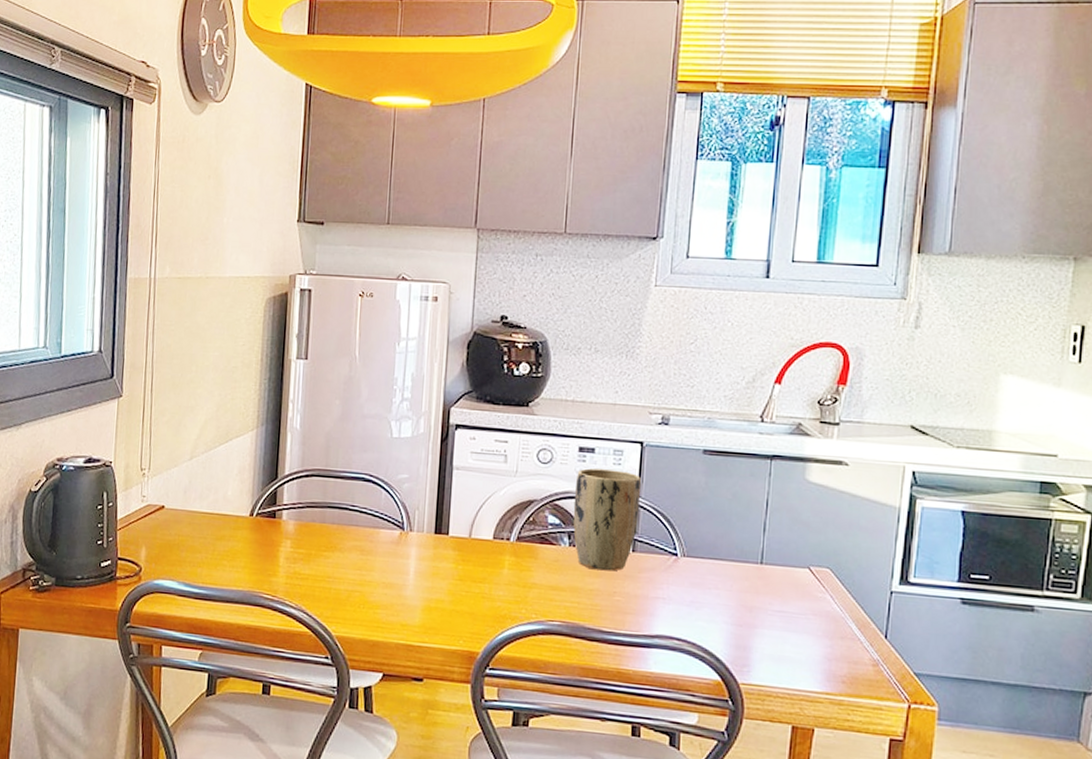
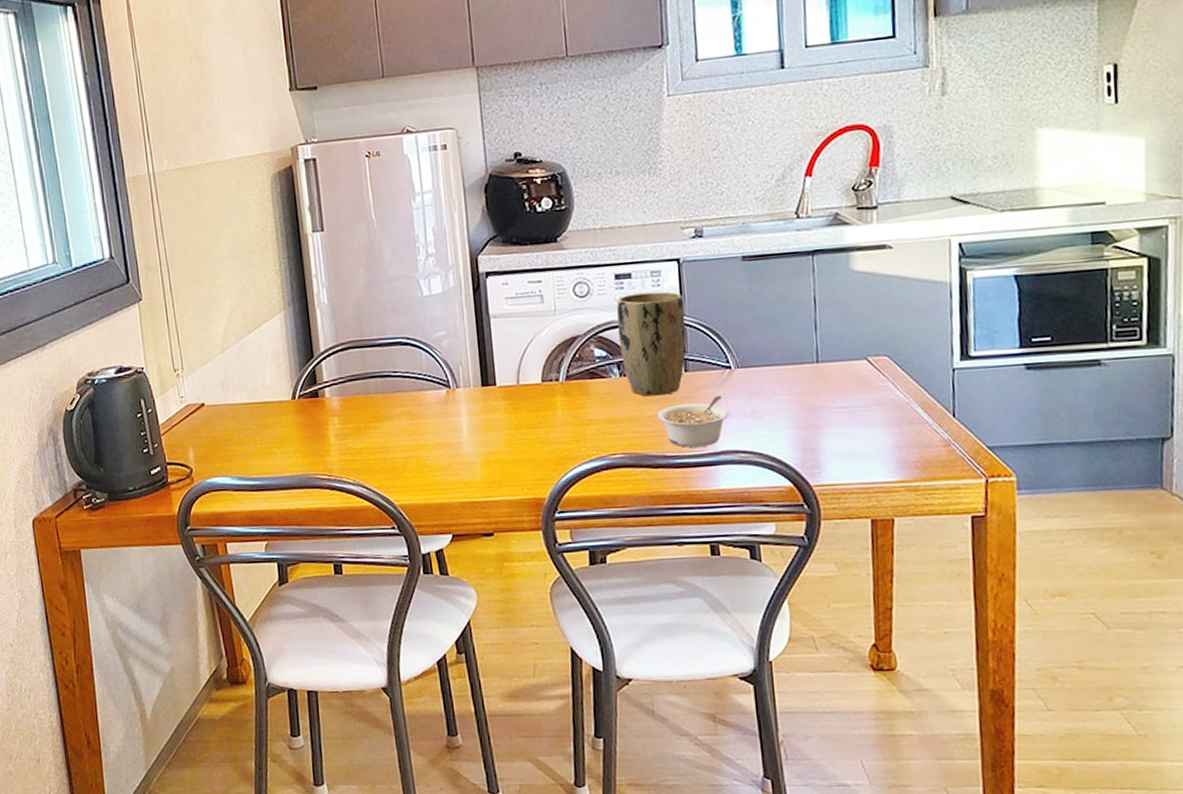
legume: none [599,580,669,628] -> present [657,395,729,448]

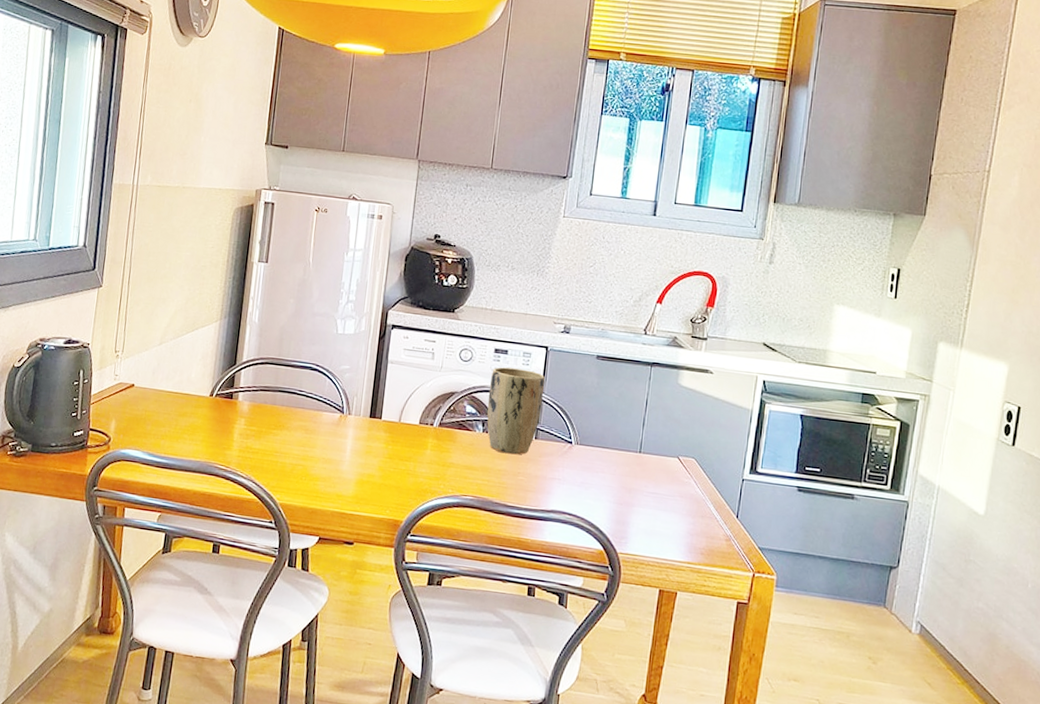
legume: present [657,395,729,448] -> none [506,463,564,504]

